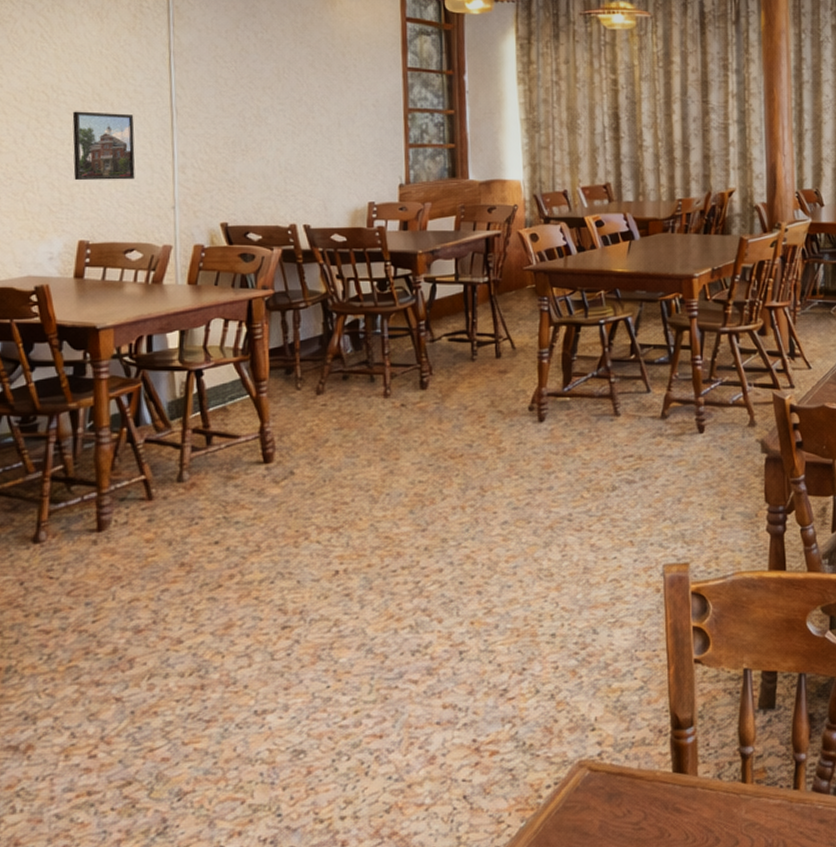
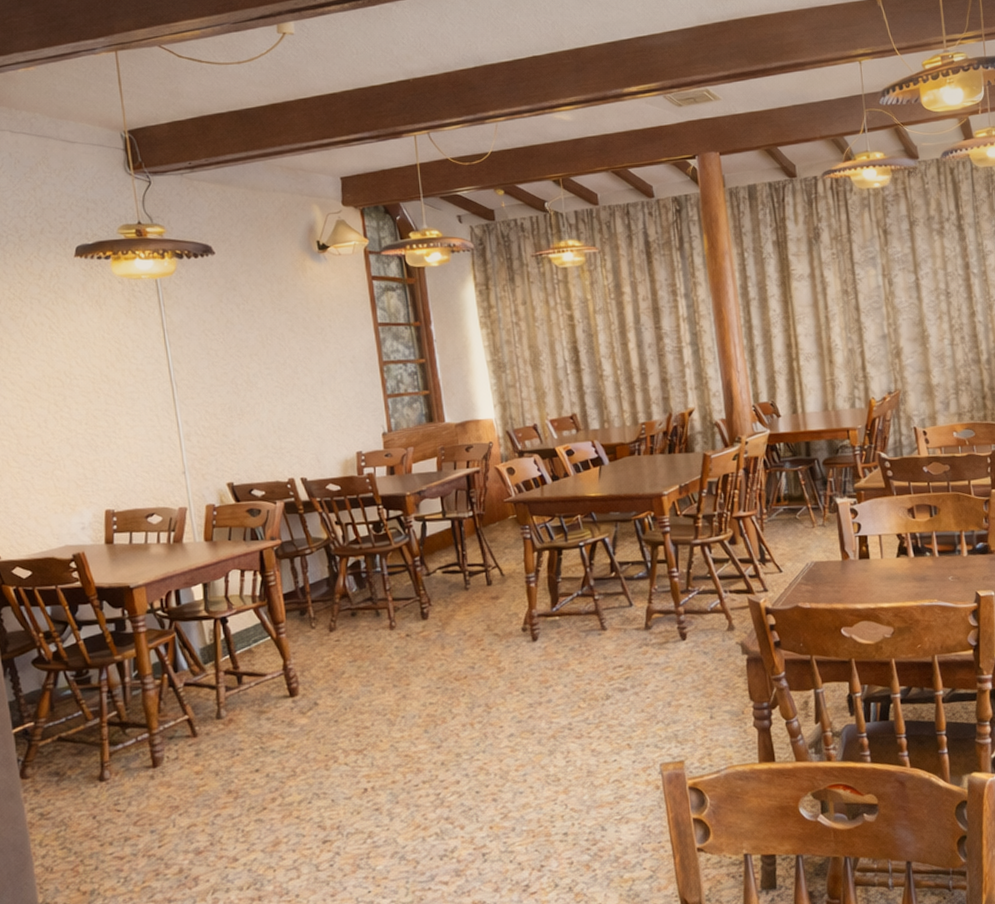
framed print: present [72,111,135,181] -> none [85,391,147,456]

